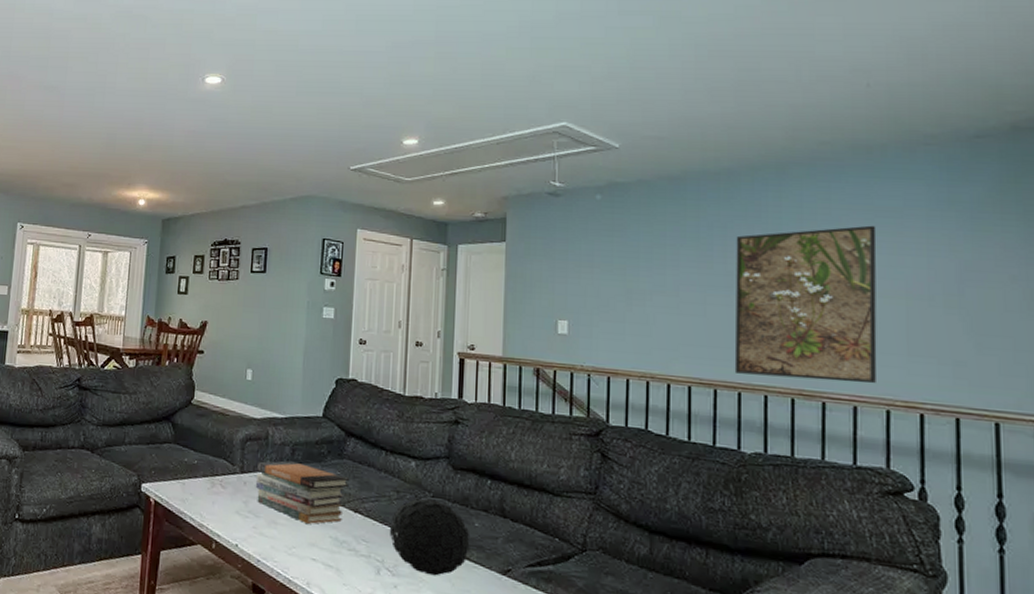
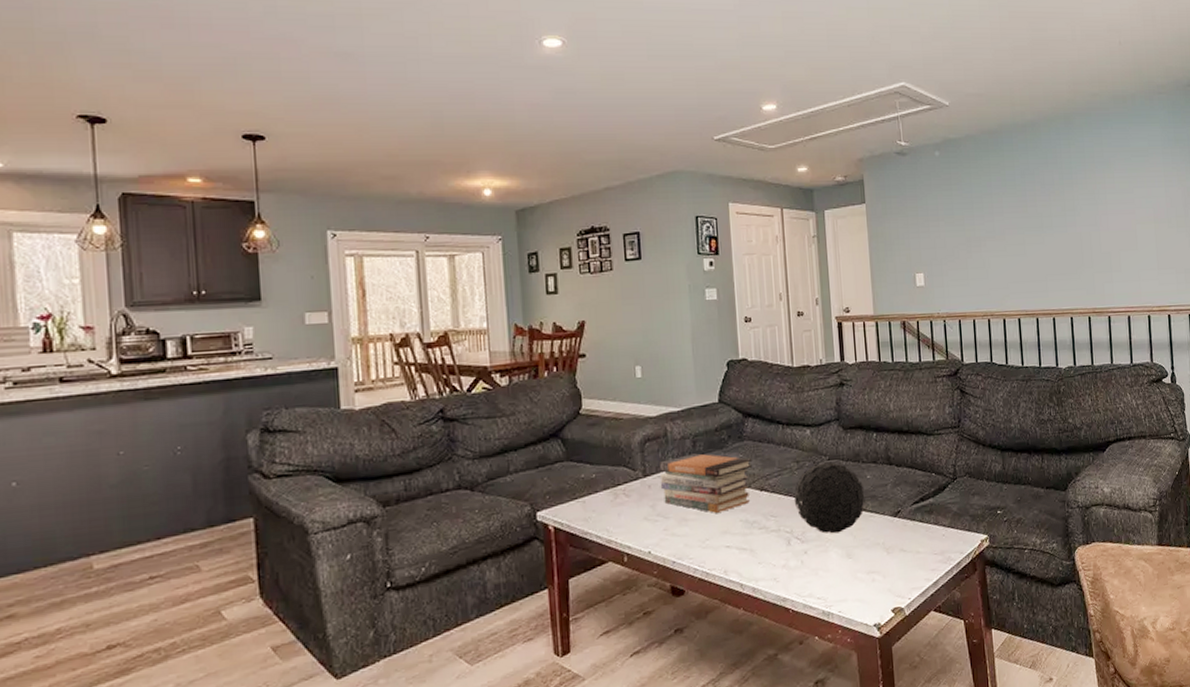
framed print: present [734,225,877,384] -> none [1041,164,1140,302]

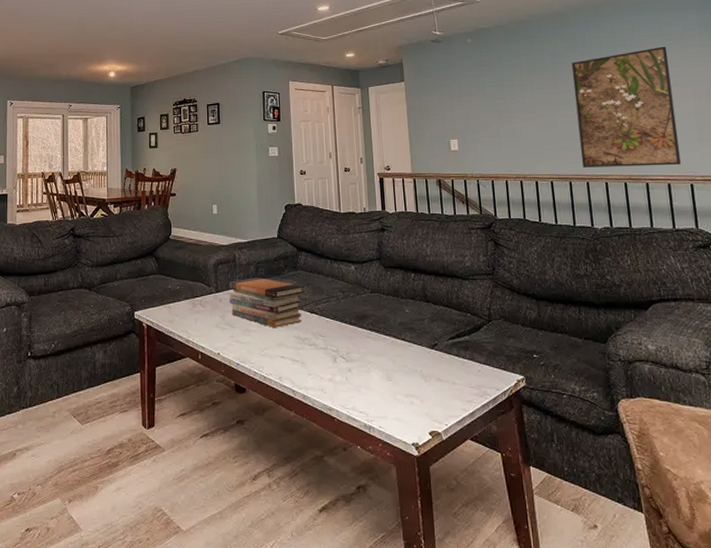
decorative orb: present [795,461,866,534] -> none [340,295,404,357]
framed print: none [1041,164,1140,302] -> present [571,46,681,168]

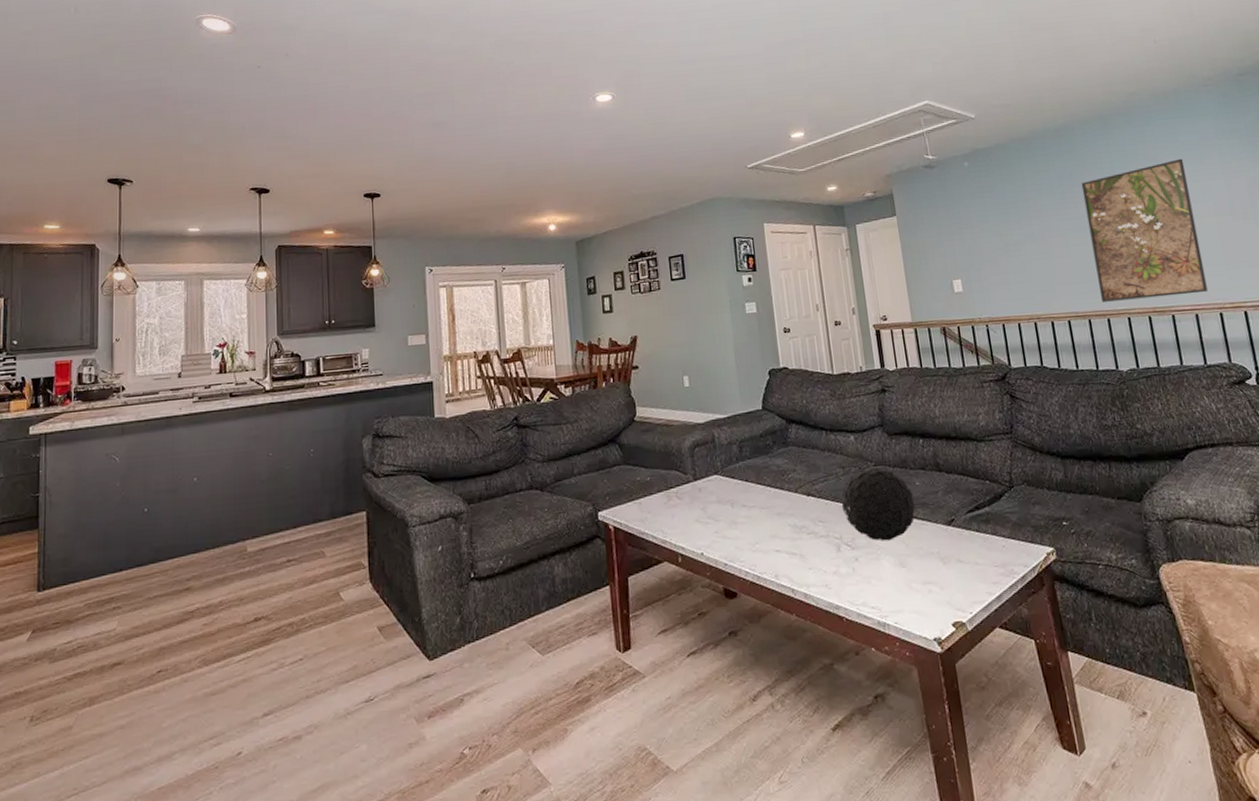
book stack: present [228,277,305,327] -> none [708,458,799,517]
decorative orb: none [340,295,404,357] -> present [842,468,916,541]

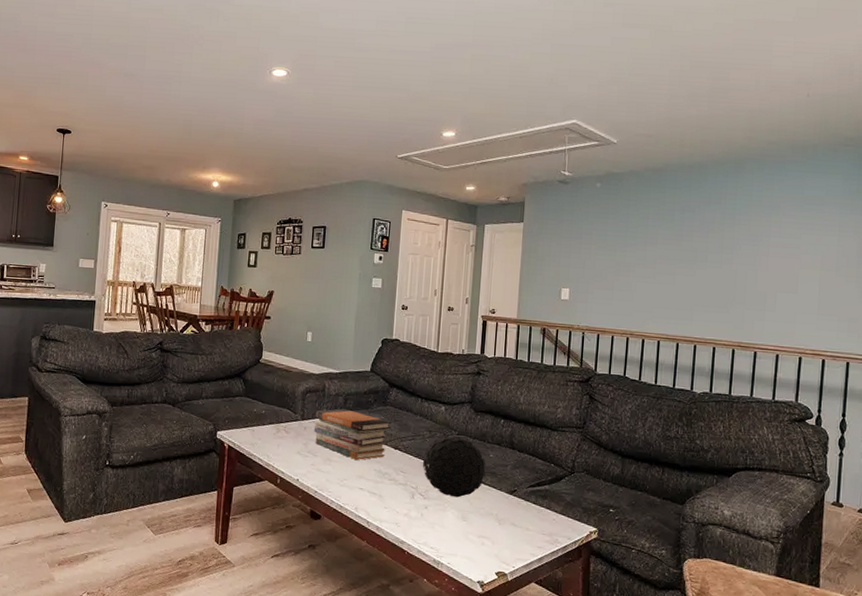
book stack: none [708,458,799,517] -> present [313,408,392,460]
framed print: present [1081,158,1208,302] -> none [692,211,804,337]

